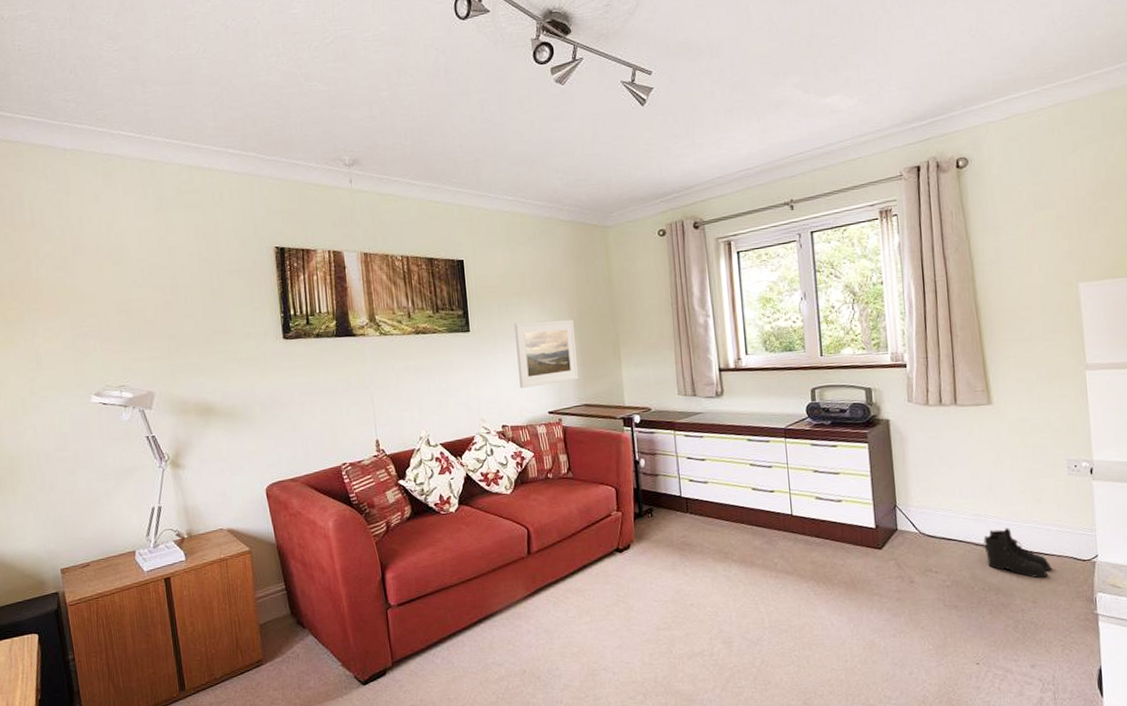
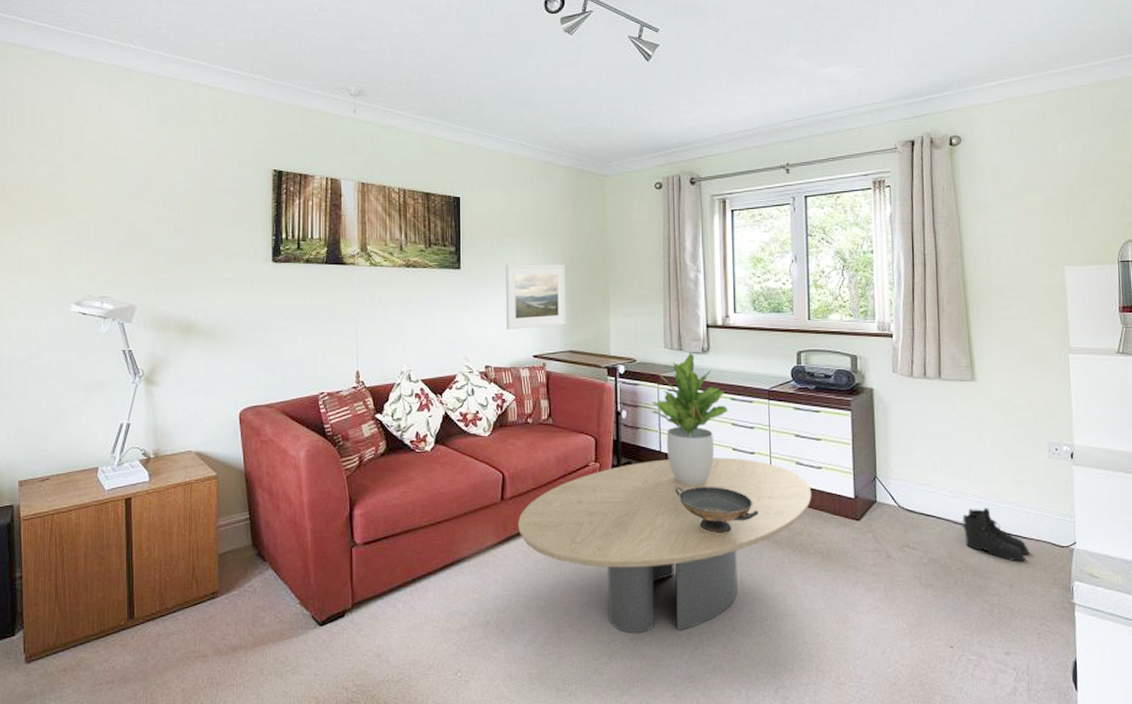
coffee table: none [546,497,833,672] -> present [518,457,812,634]
potted plant: none [667,397,746,528] -> present [649,352,729,486]
decorative bowl: none [697,526,781,572] -> present [675,486,759,533]

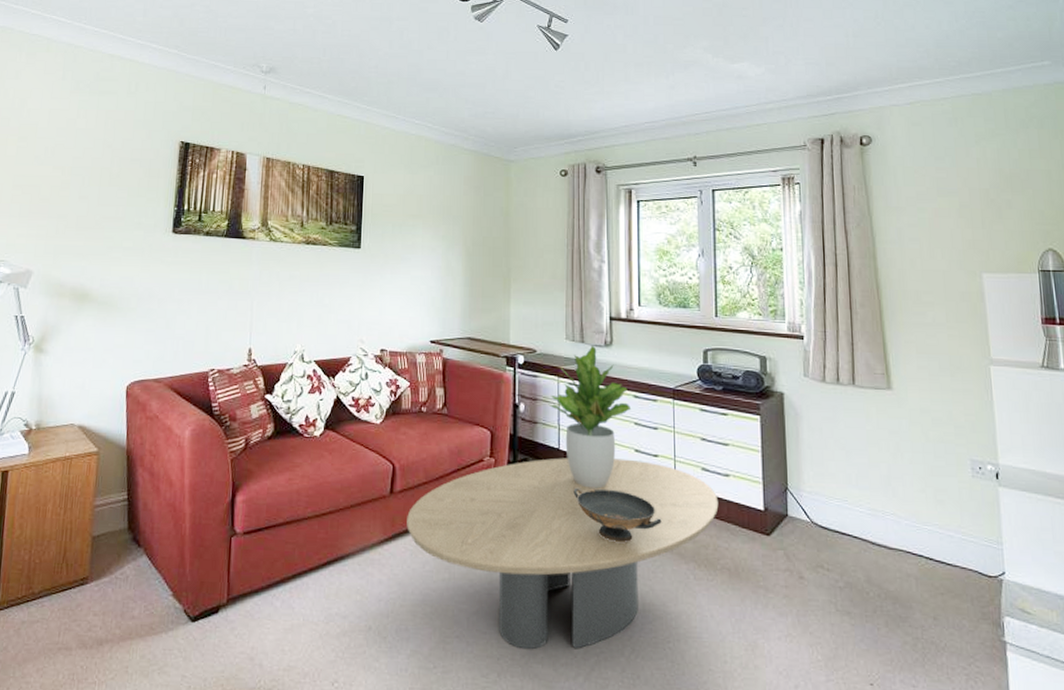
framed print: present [506,263,567,329] -> none [404,244,467,313]
boots: present [961,508,1030,562] -> none [879,528,955,592]

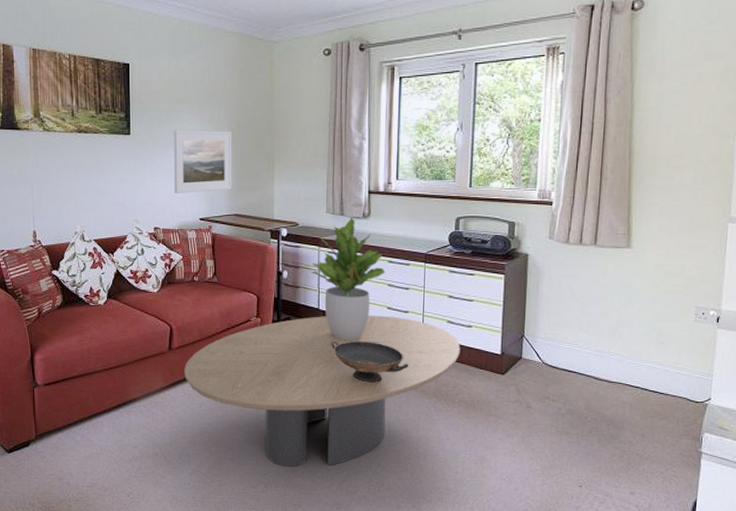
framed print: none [404,244,467,313] -> present [174,129,232,193]

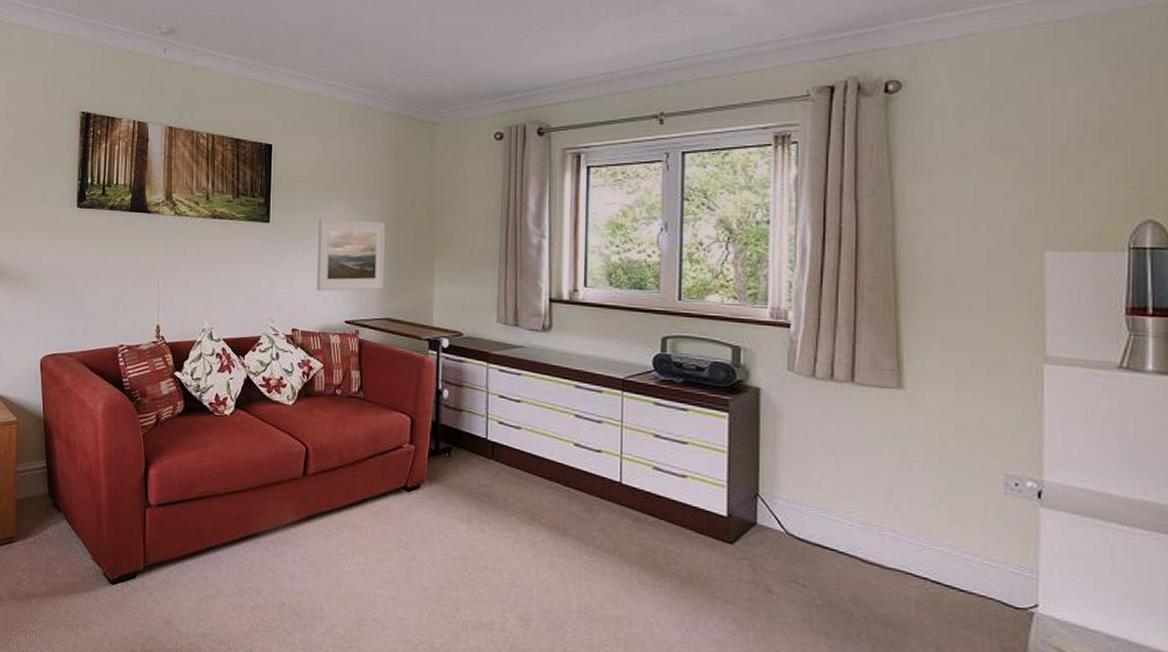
coffee table: present [184,315,461,467] -> none [321,448,672,644]
potted plant: present [309,217,386,341] -> none [475,329,572,483]
decorative bowl: present [331,340,409,383] -> none [502,480,603,540]

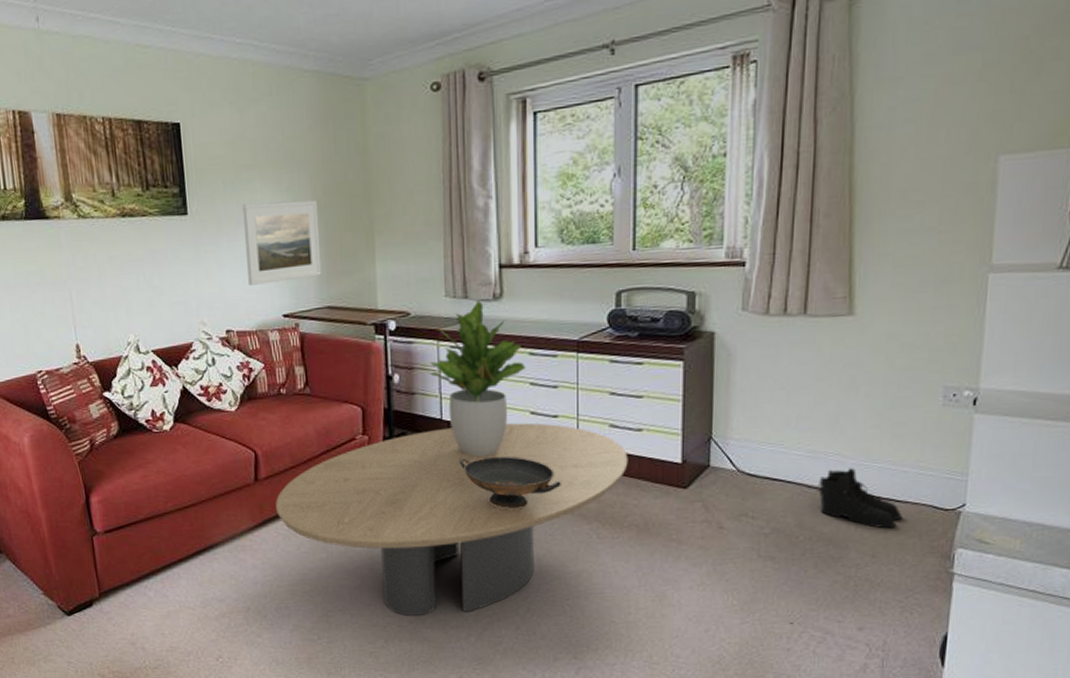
coffee table: none [321,448,672,644] -> present [276,422,628,617]
potted plant: none [475,329,572,483] -> present [427,300,527,457]
decorative bowl: none [502,480,603,540] -> present [459,456,561,509]
boots: none [872,545,969,620] -> present [817,468,903,529]

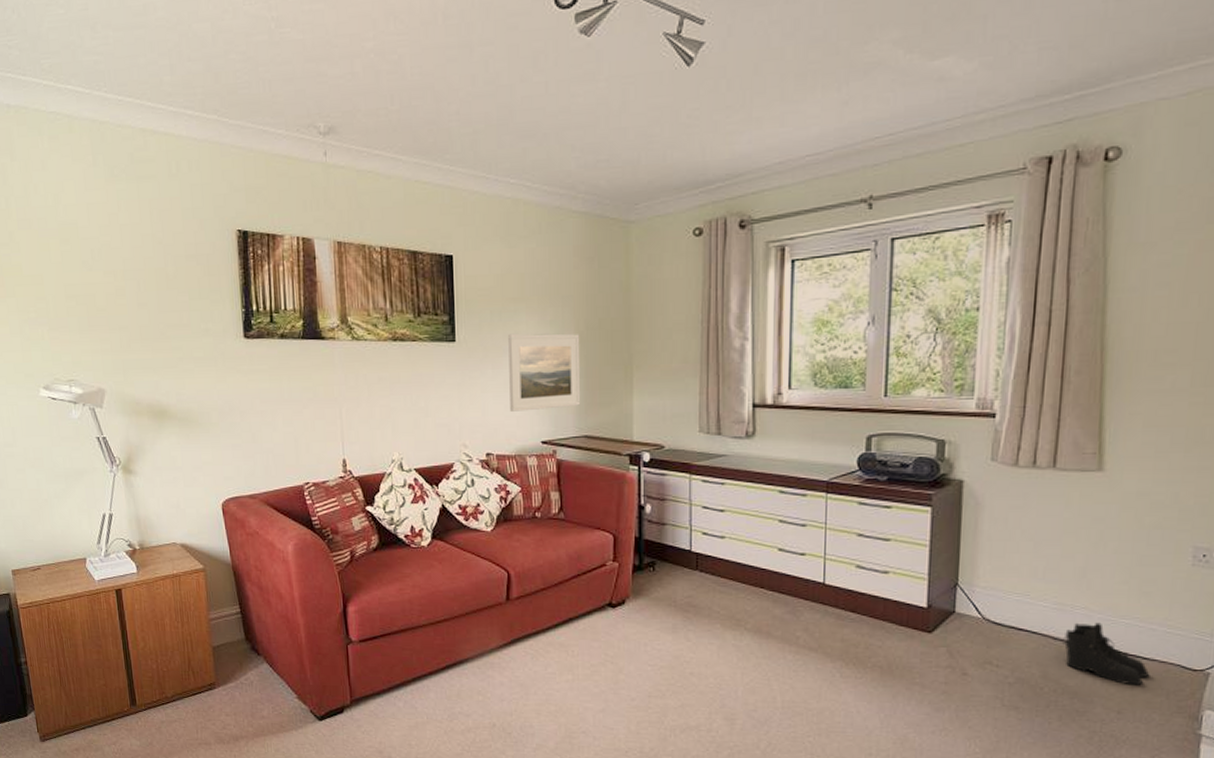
coffee table: present [276,422,628,617] -> none [526,558,874,744]
potted plant: present [427,300,527,457] -> none [678,437,776,590]
decorative bowl: present [459,456,561,509] -> none [707,589,806,642]

